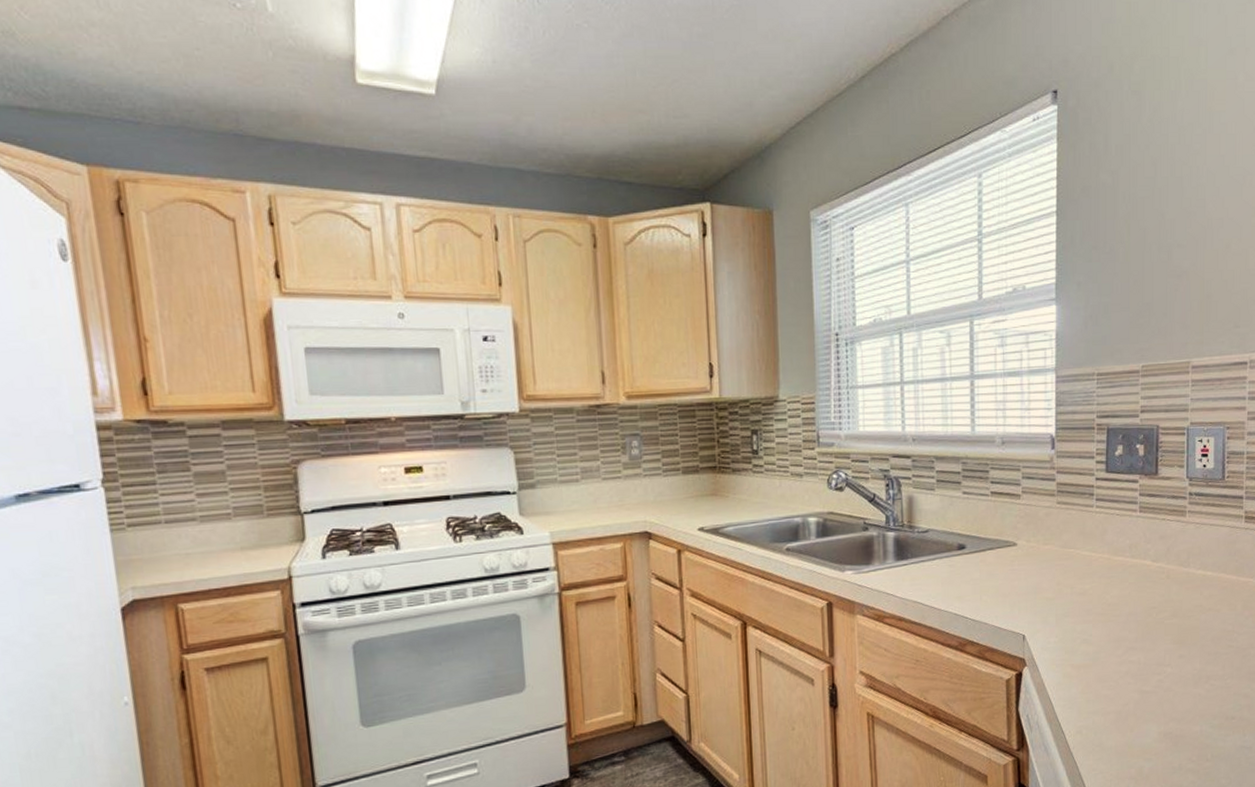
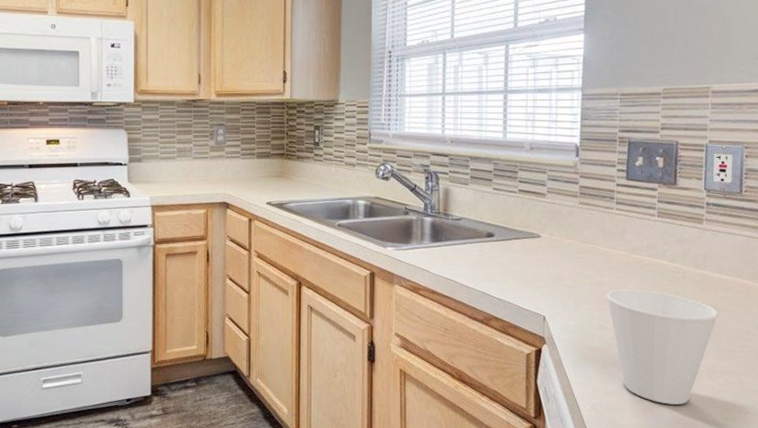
cup: none [1089,595,1204,719] -> present [606,289,719,405]

